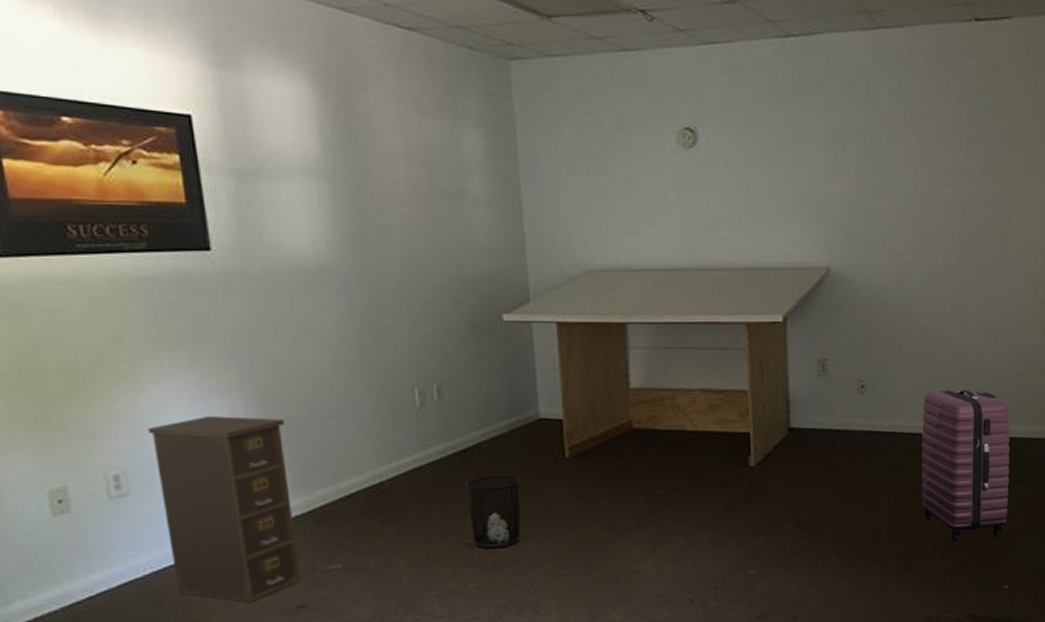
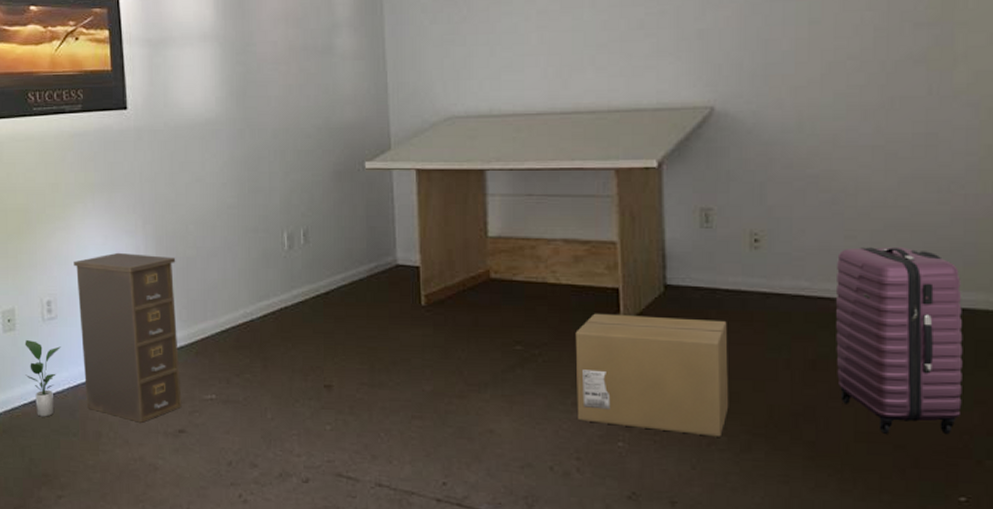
potted plant: none [85,523,139,609] -> present [24,340,62,417]
waste bin: present [465,474,521,549] -> none [326,319,378,393]
box: none [712,456,840,558] -> present [575,313,729,437]

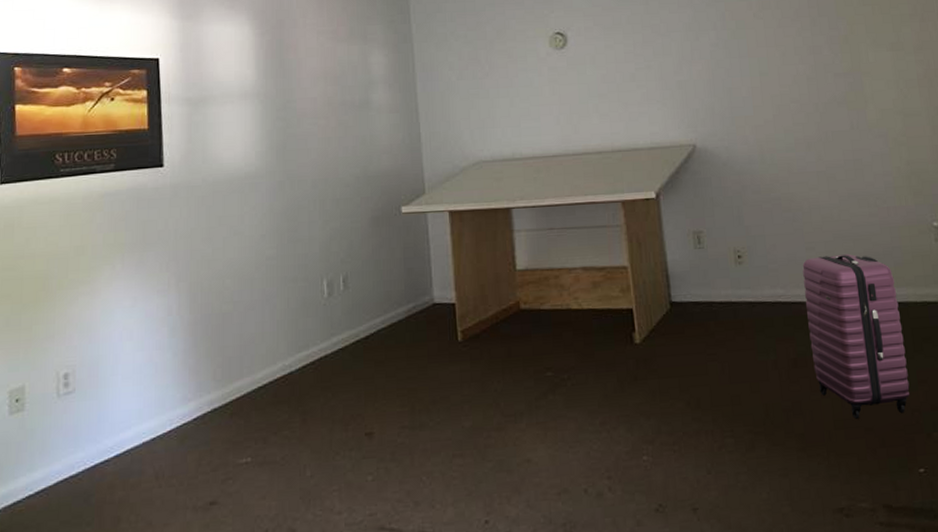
potted plant: present [24,340,62,417] -> none [33,420,79,508]
filing cabinet: present [74,252,182,423] -> none [97,313,214,500]
box: present [575,313,729,437] -> none [598,330,733,440]

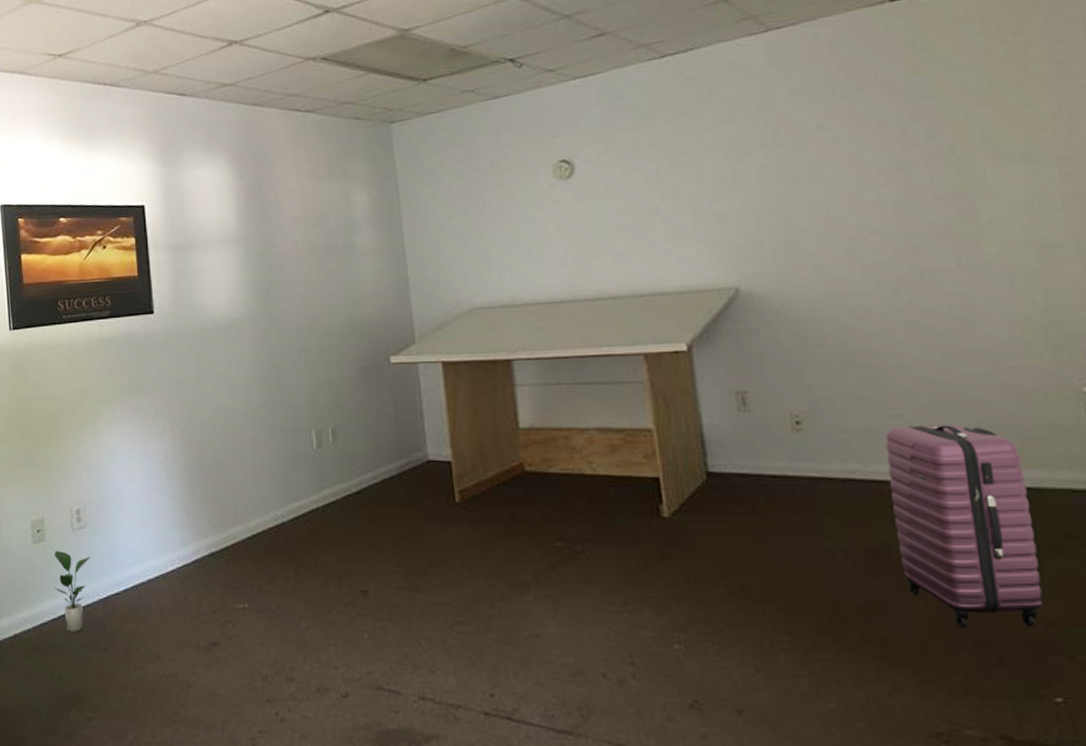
potted plant: none [33,420,79,508] -> present [54,551,91,632]

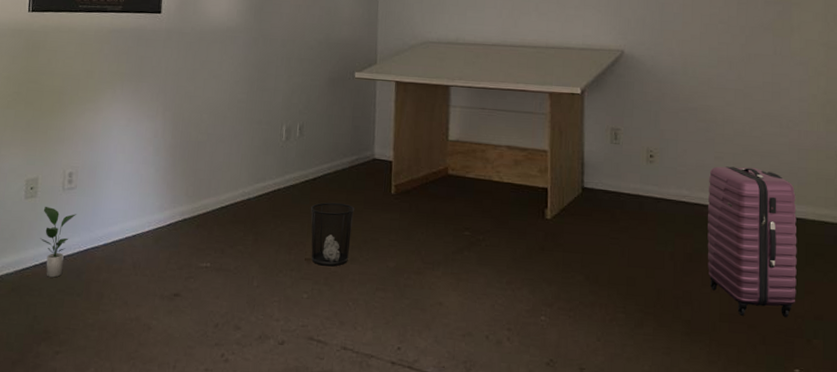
waste bin: none [359,518,413,598] -> present [311,202,354,267]

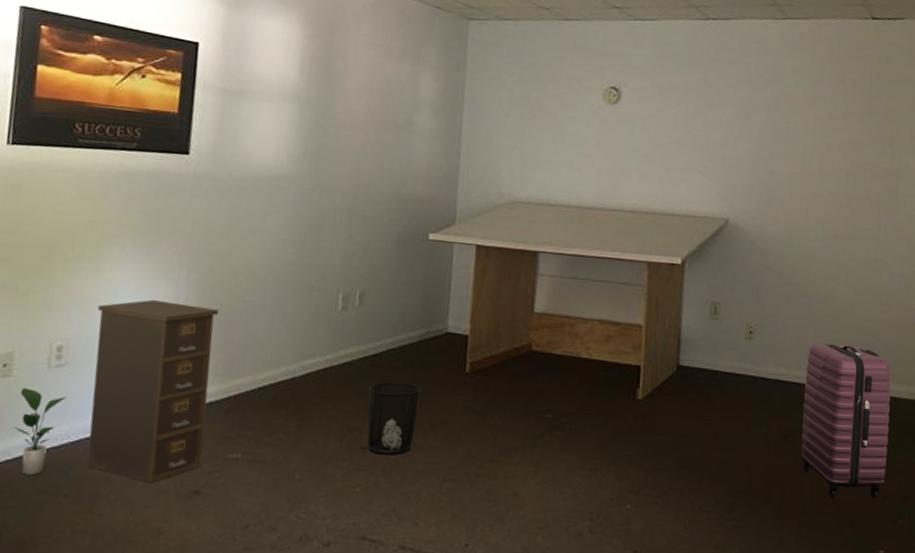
filing cabinet: none [93,133,189,286] -> present [87,299,219,483]

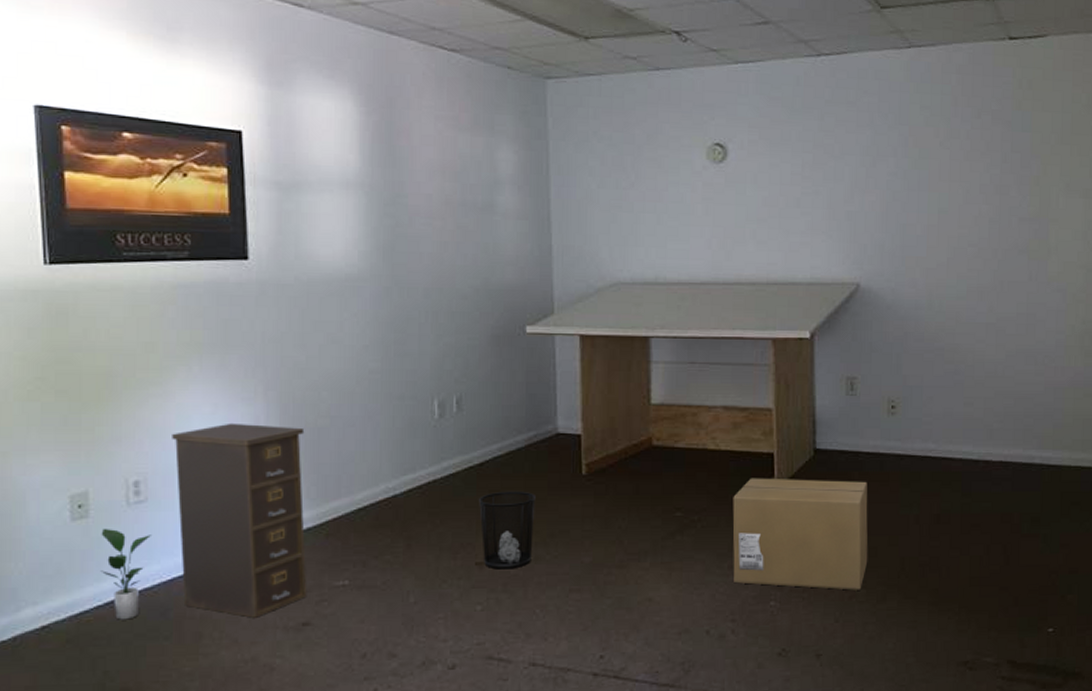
box: none [595,387,723,500] -> present [732,478,868,590]
suitcase: present [801,343,891,499] -> none [956,411,1052,577]

